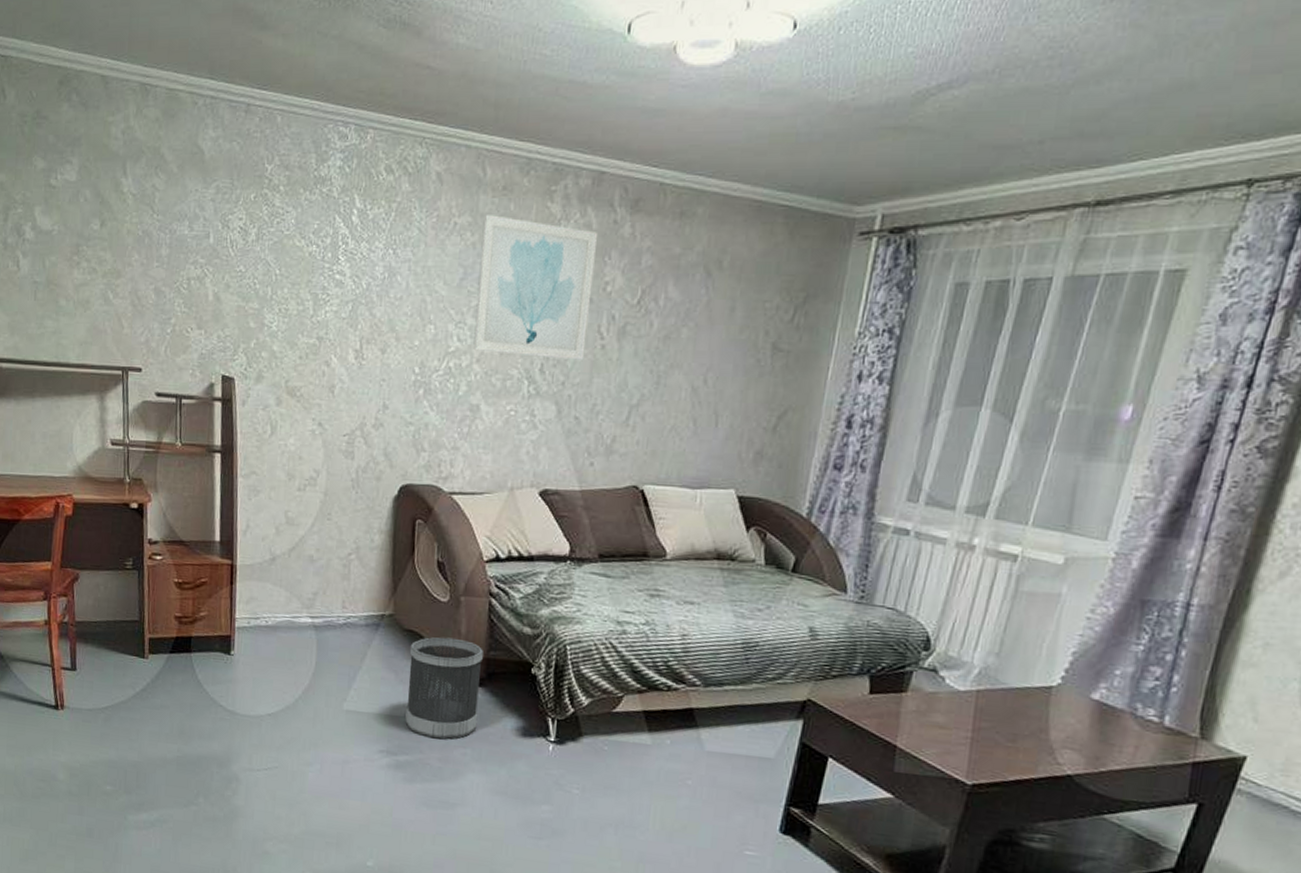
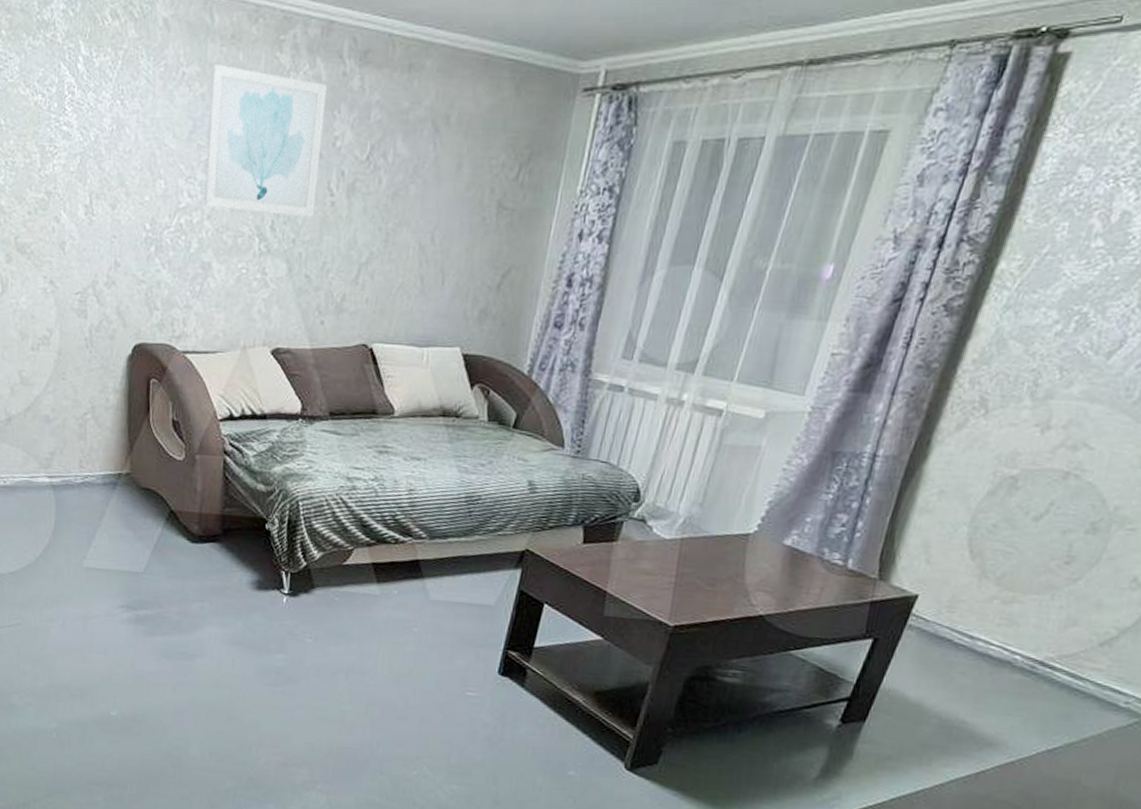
wastebasket: present [405,637,483,739] -> none [144,494,219,594]

